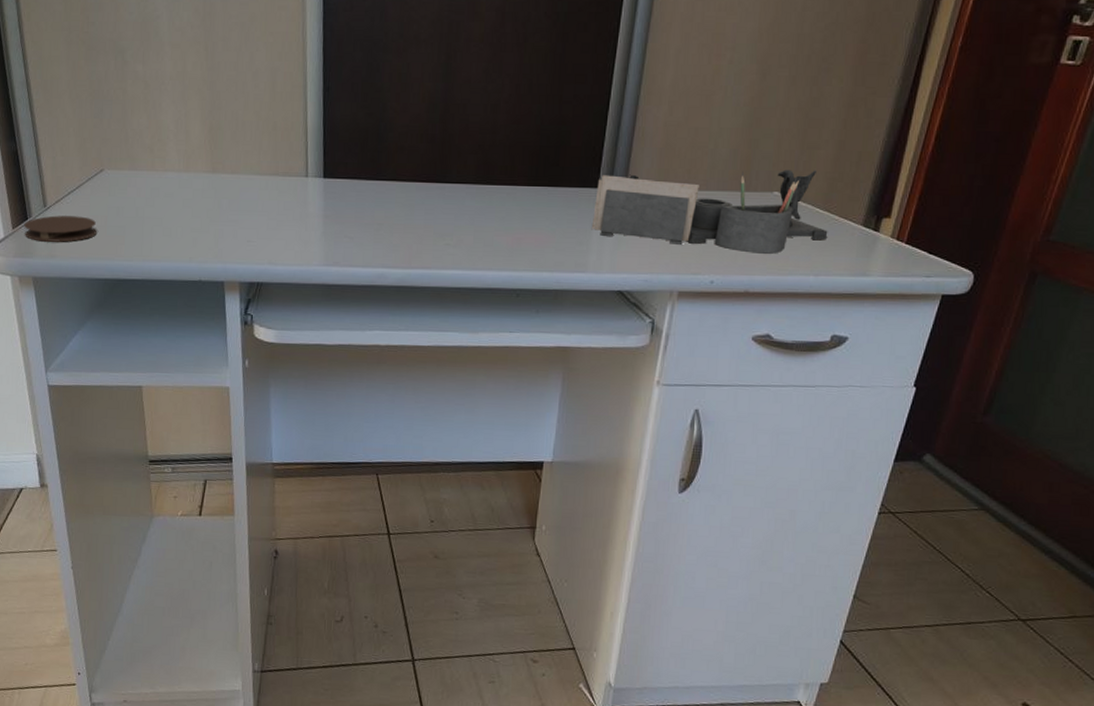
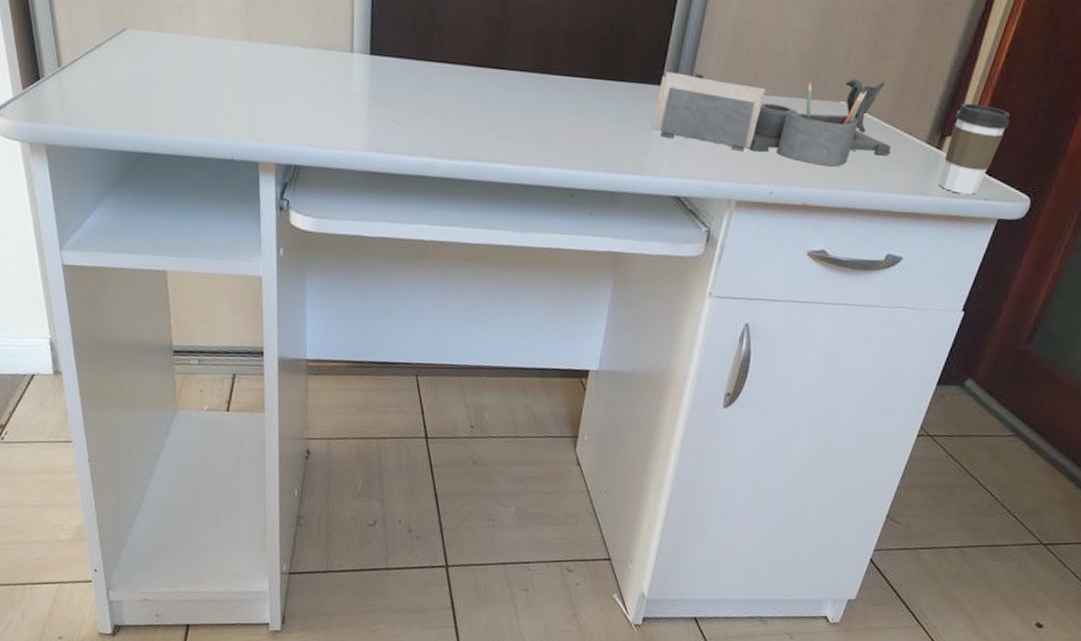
coaster: present [23,215,98,242] -> none [34,77,119,108]
coffee cup: none [879,185,946,273] -> present [939,103,1011,195]

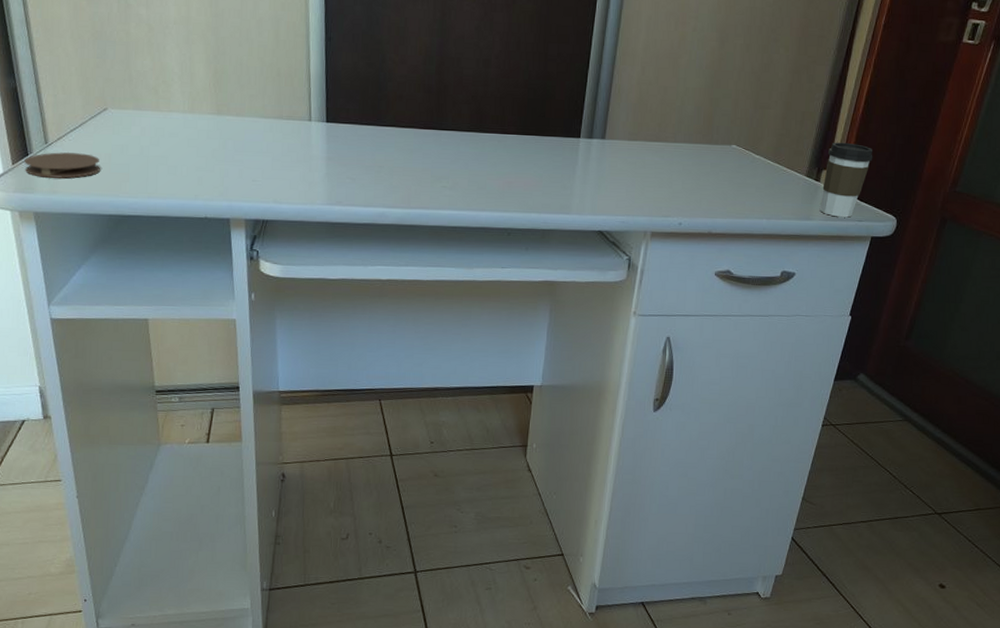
coaster: none [34,77,119,108] -> present [23,152,101,179]
desk organizer: present [651,72,892,167] -> none [574,126,778,200]

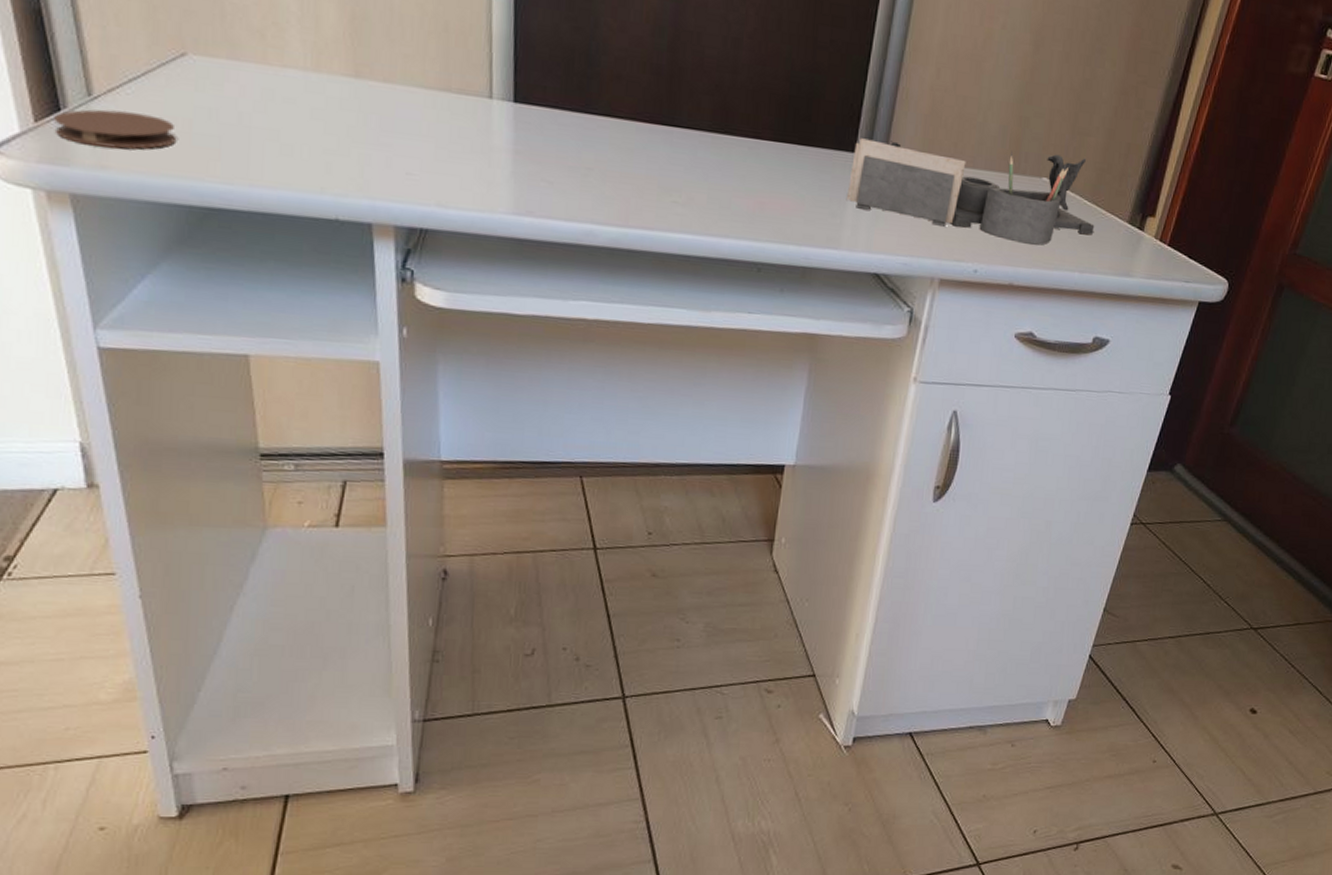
desk organizer: none [574,126,778,200] -> present [846,138,1095,246]
coffee cup: present [820,142,873,218] -> none [1142,183,1207,277]

